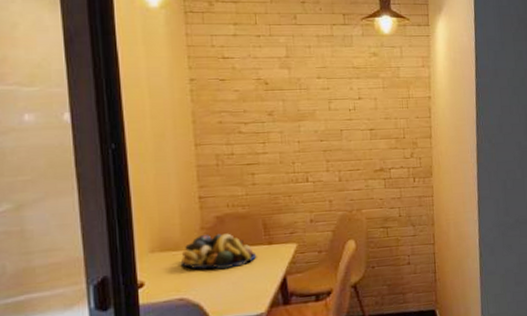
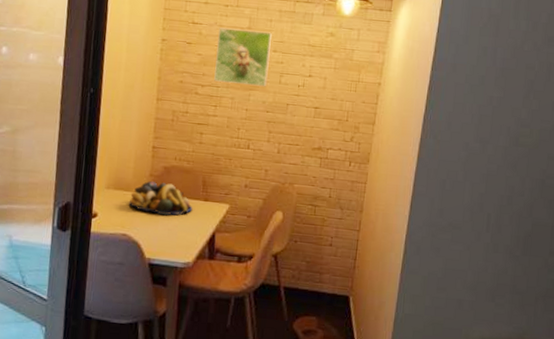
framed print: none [254,59,316,117] -> present [214,27,272,87]

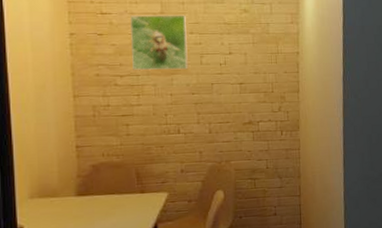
fruit bowl: present [128,181,193,216] -> none [57,181,130,216]

